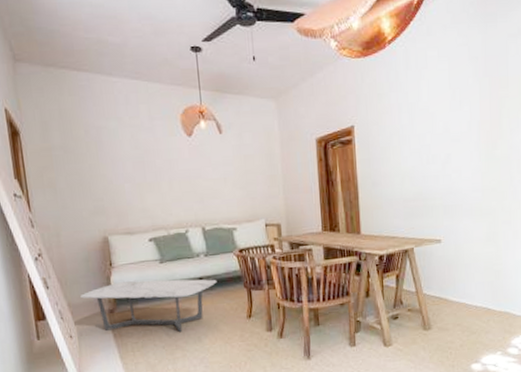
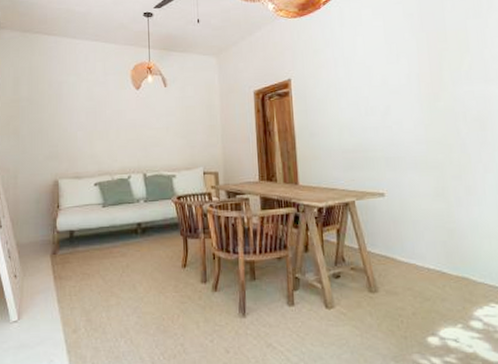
coffee table: present [80,279,217,333] -> none [28,223,155,279]

